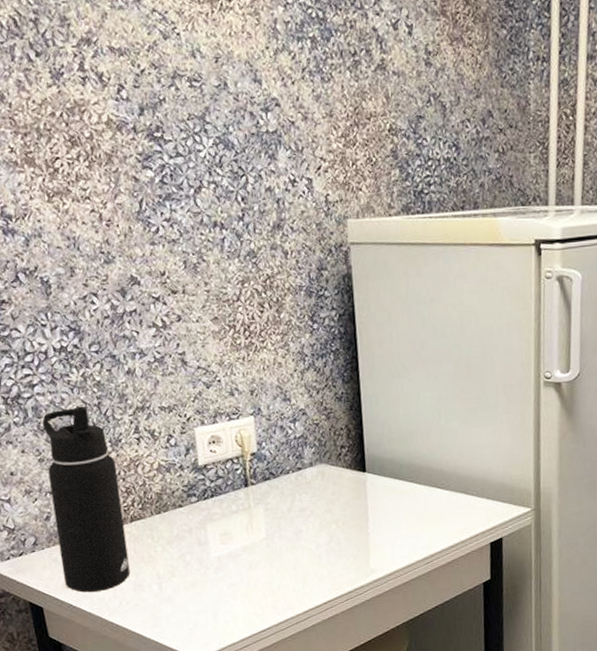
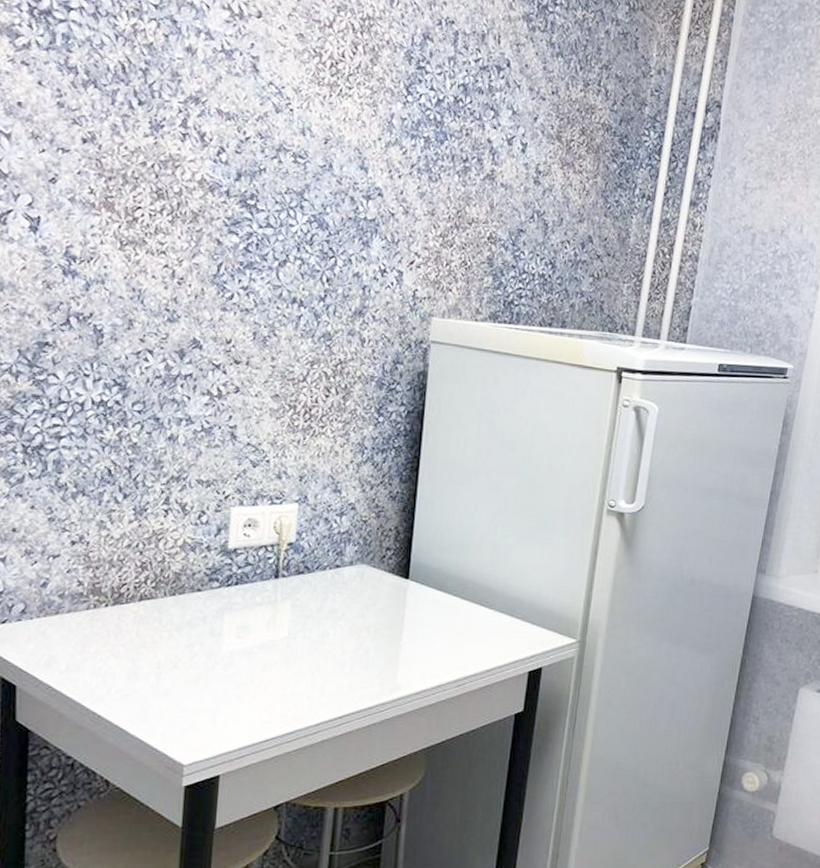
water bottle: present [41,405,130,593] -> none [48,466,136,674]

